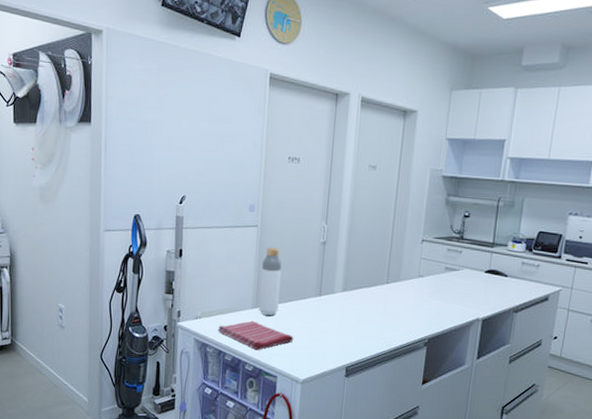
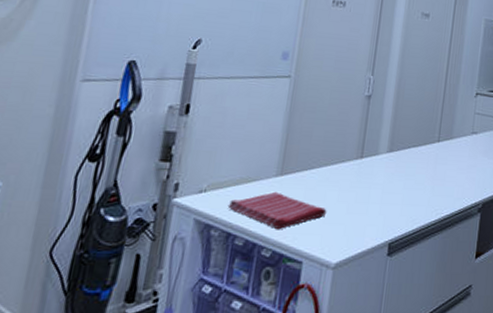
bottle: present [259,246,282,316] -> none [285,101,318,184]

